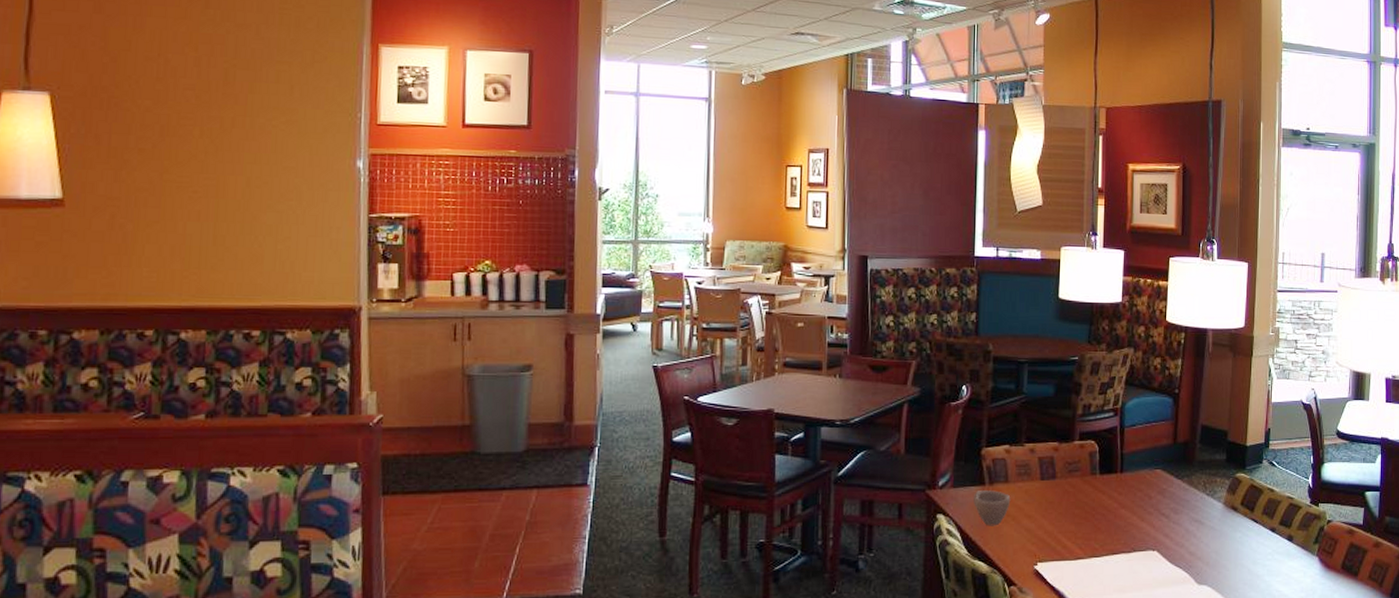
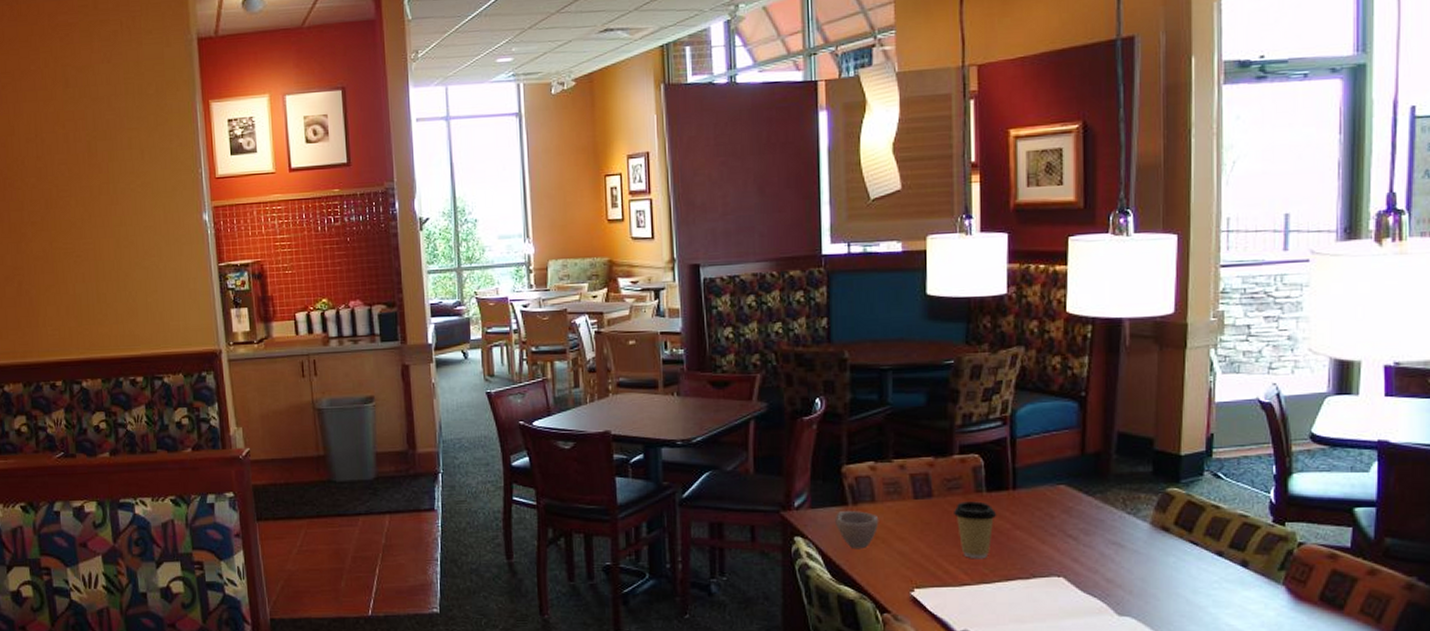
coffee cup: none [1073,483,1107,535] -> present [954,501,997,559]

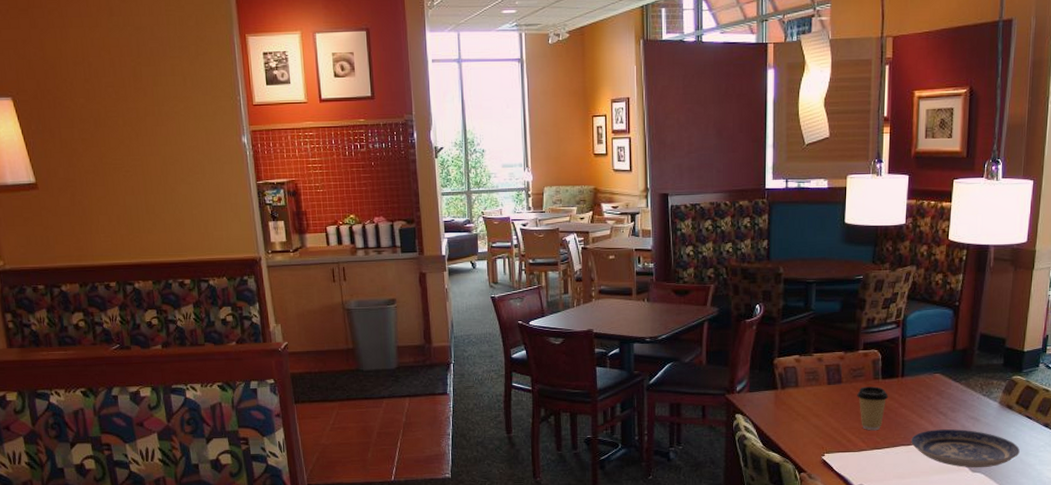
cup: present [835,511,879,550] -> none [768,394,801,424]
plate: none [1031,558,1184,610] -> present [911,429,1020,468]

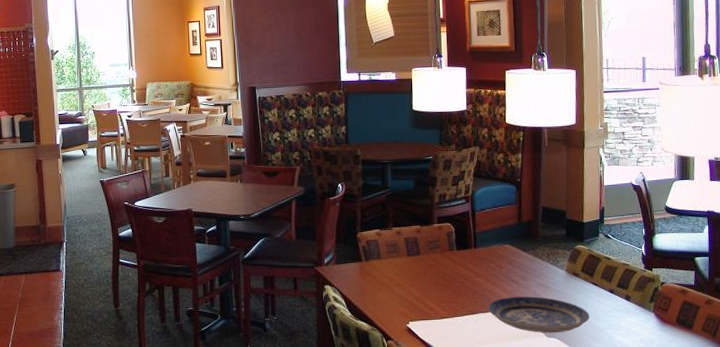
coffee cup: present [857,386,889,431] -> none [435,257,464,299]

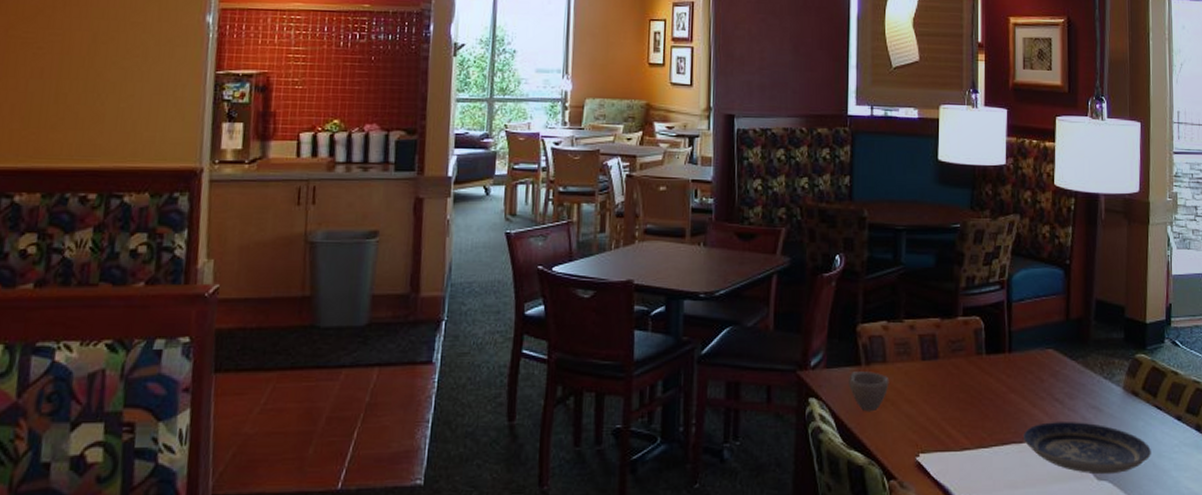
cup: none [353,265,384,294] -> present [849,371,889,412]

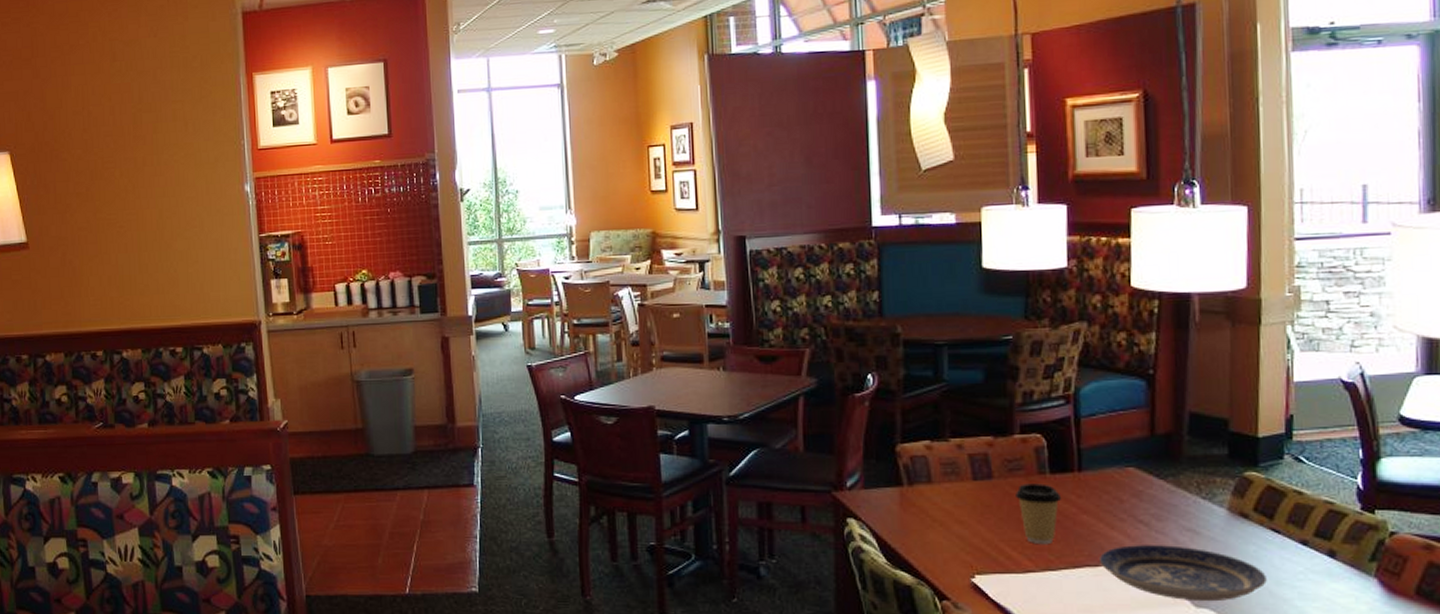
cup: present [849,371,889,412] -> none [890,492,937,533]
coffee cup: none [957,364,995,423] -> present [1016,483,1062,545]

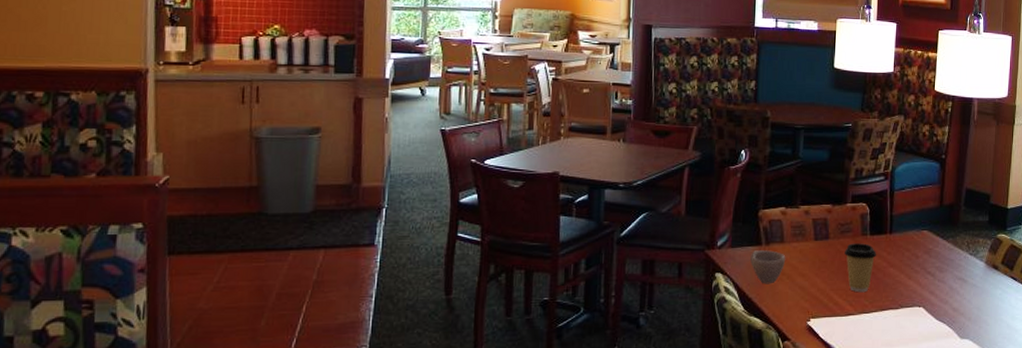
cup: none [890,492,937,533] -> present [750,250,786,285]
plate: present [1100,545,1267,602] -> none [900,291,1006,334]

